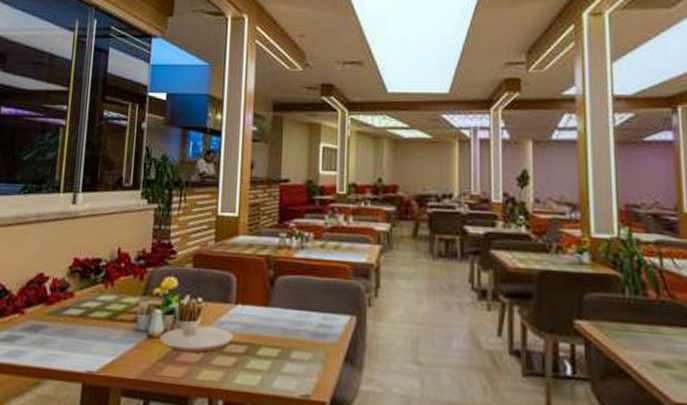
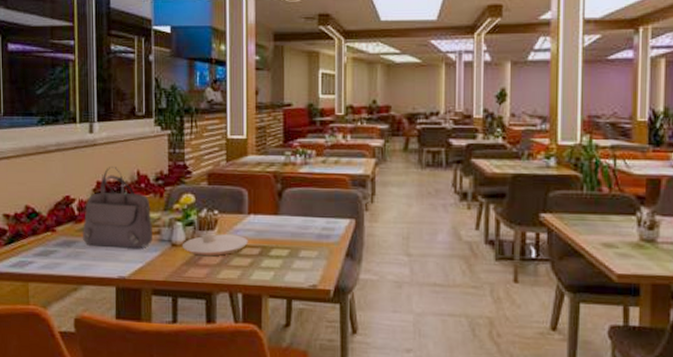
handbag: none [52,242,129,339] -> present [83,167,152,249]

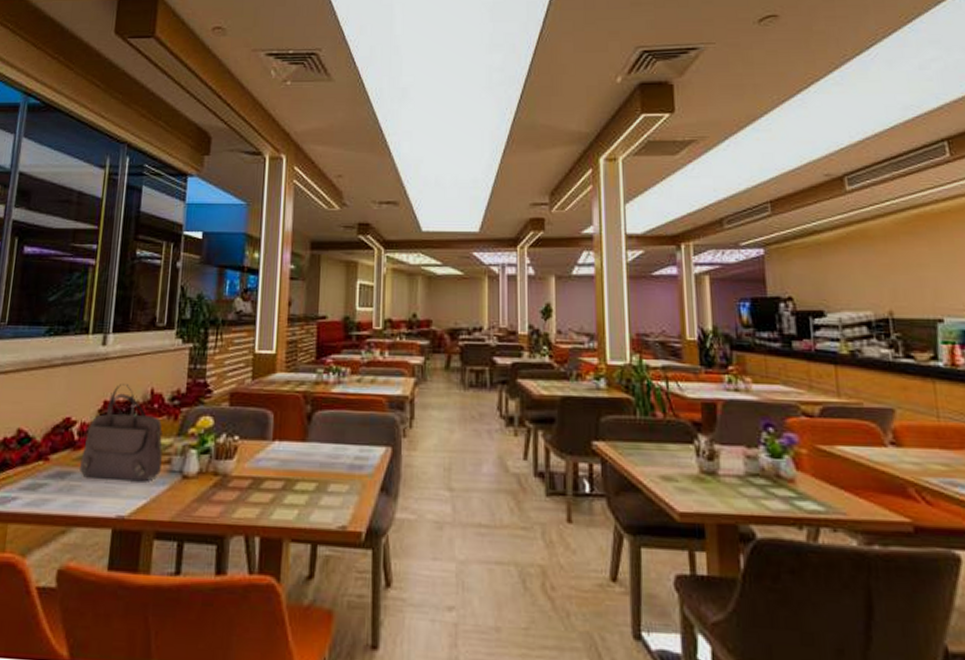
plate: present [183,234,248,257] -> none [195,464,271,491]

